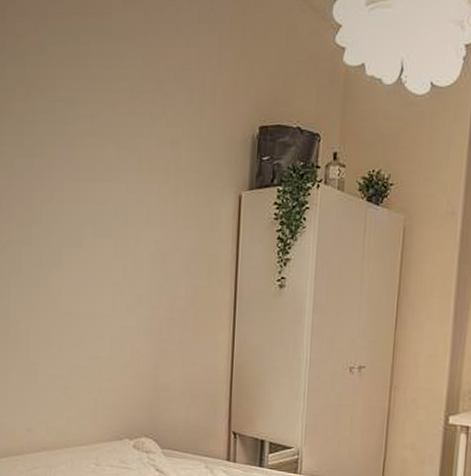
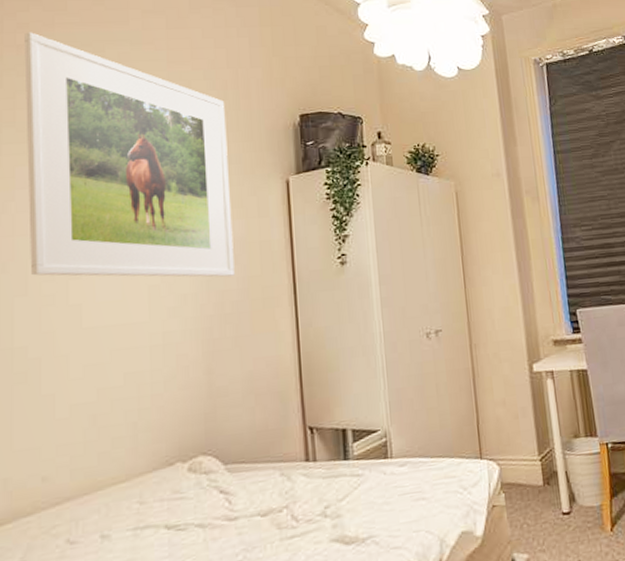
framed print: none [22,21,191,284] -> present [24,32,235,277]

